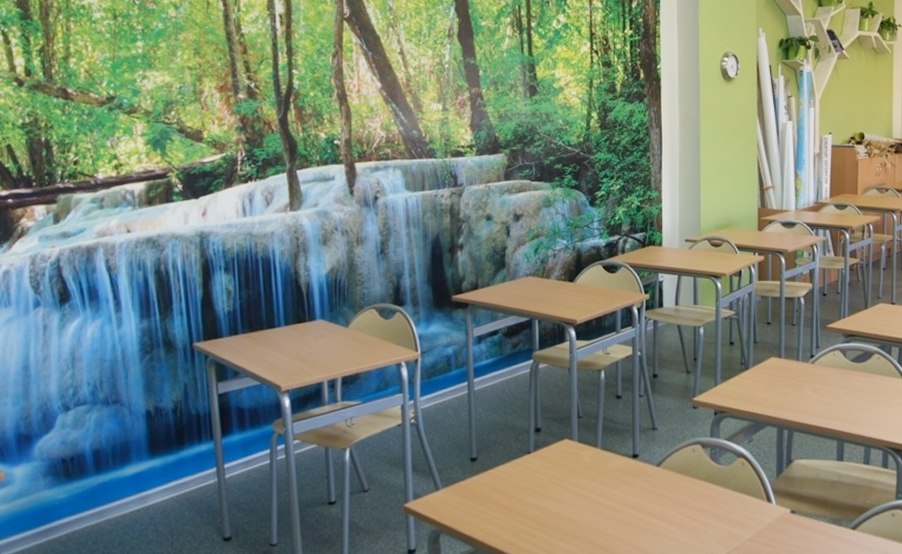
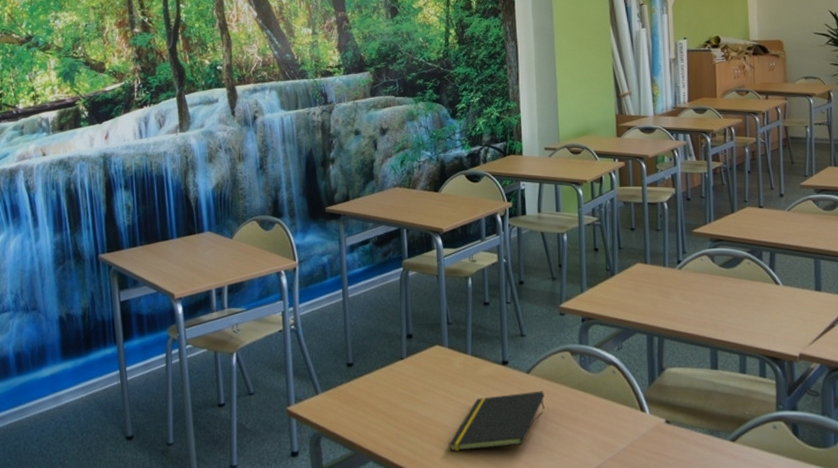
notepad: none [575,483,673,546] -> present [449,391,545,452]

